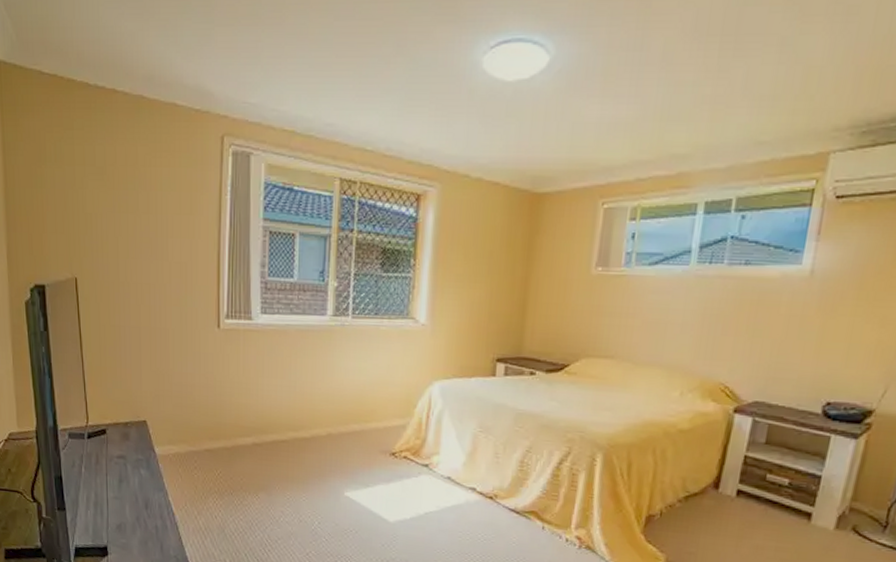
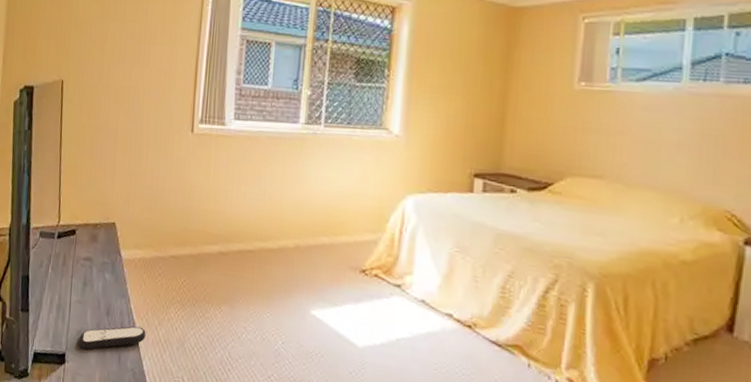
remote control: none [120,516,186,542] -> present [79,326,146,350]

